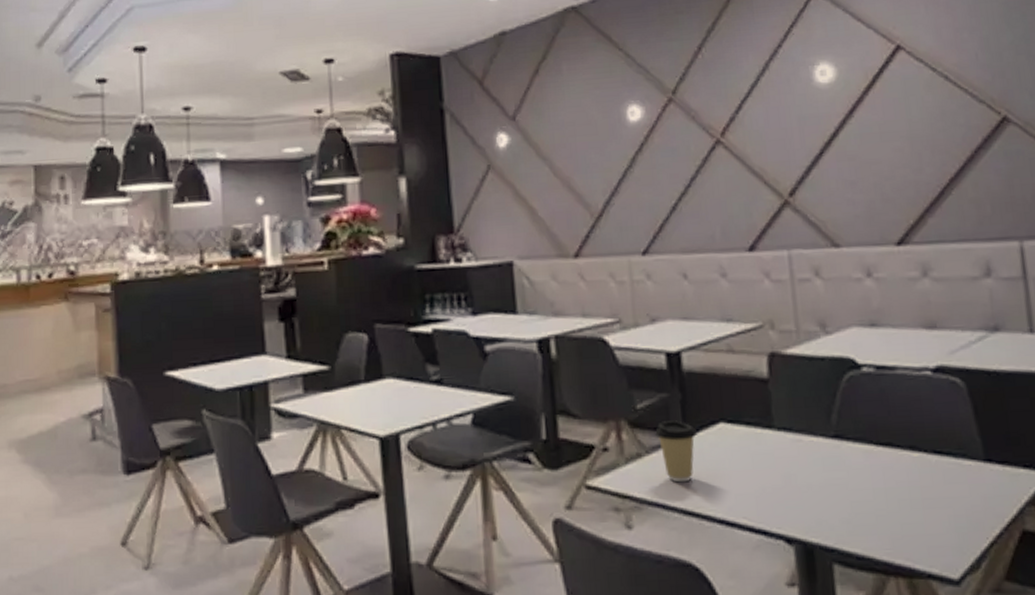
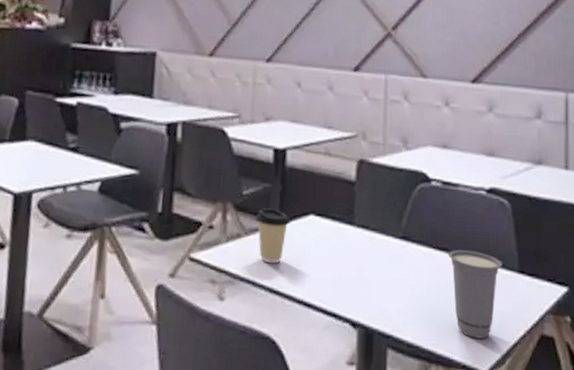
cup: none [893,441,963,542] -> present [448,249,502,339]

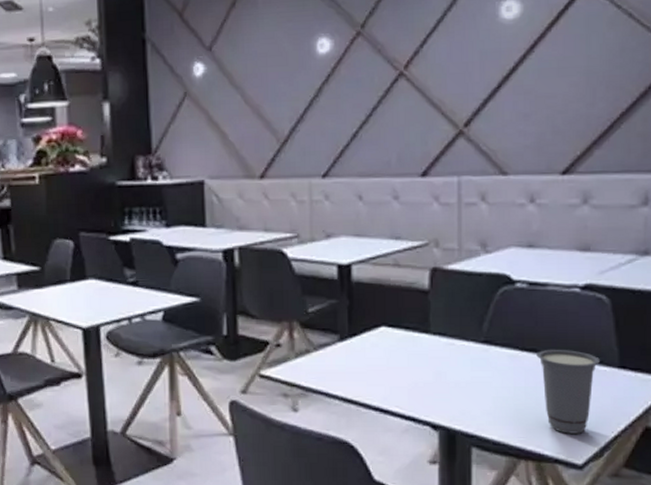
coffee cup: present [255,208,290,264] -> none [323,323,360,375]

